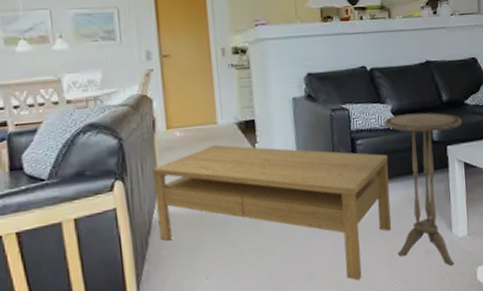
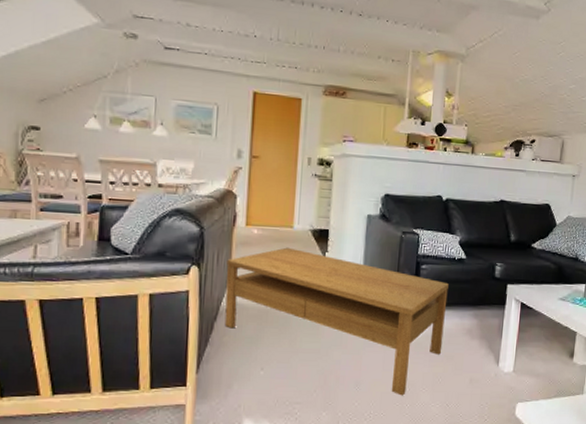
side table: present [383,112,462,266] -> none [443,247,526,397]

